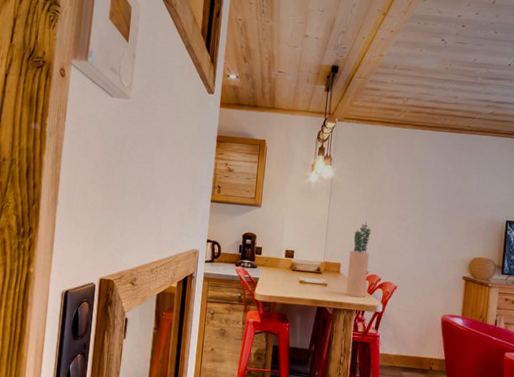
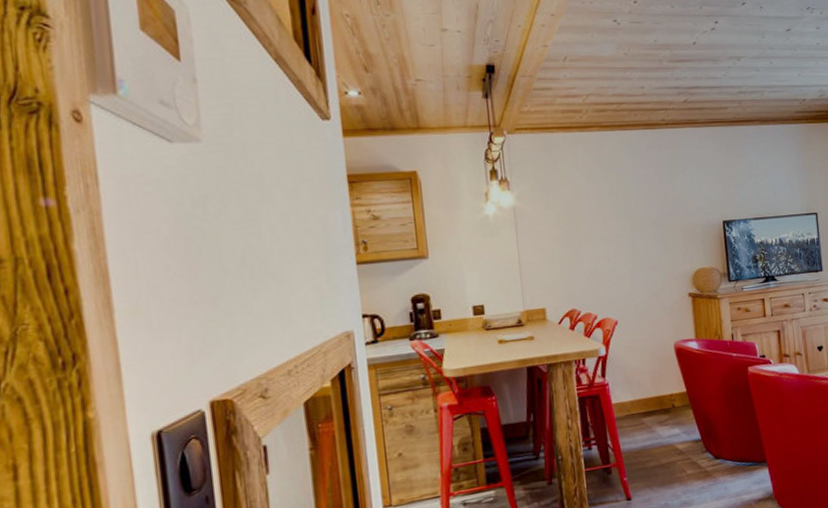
vase: present [346,222,372,298] -> none [553,252,583,346]

